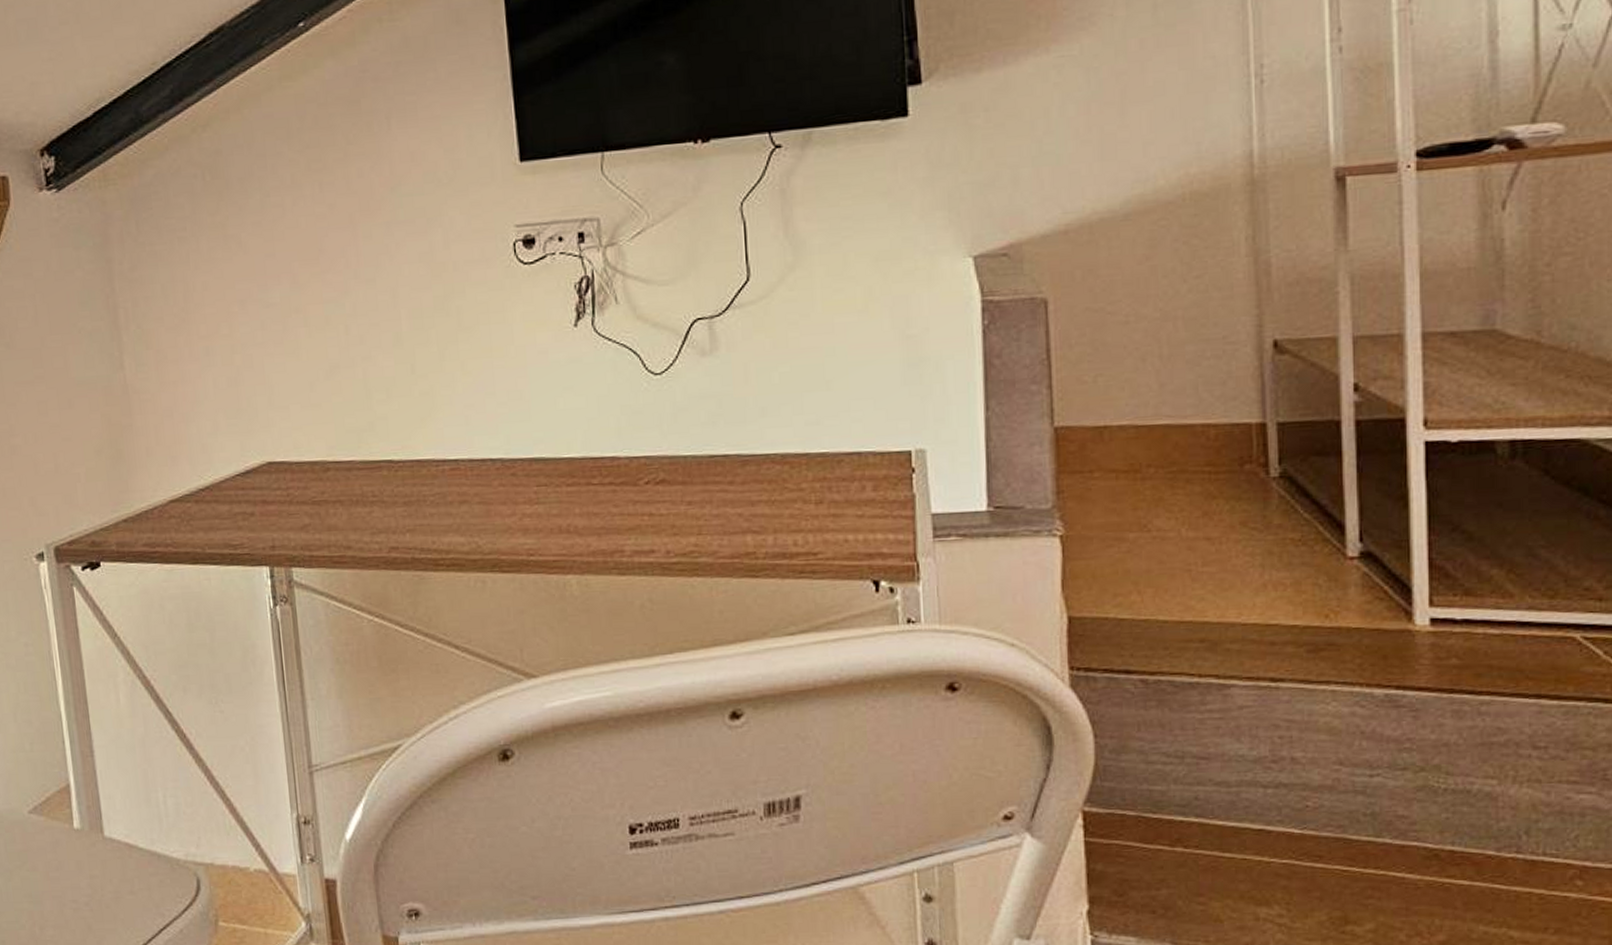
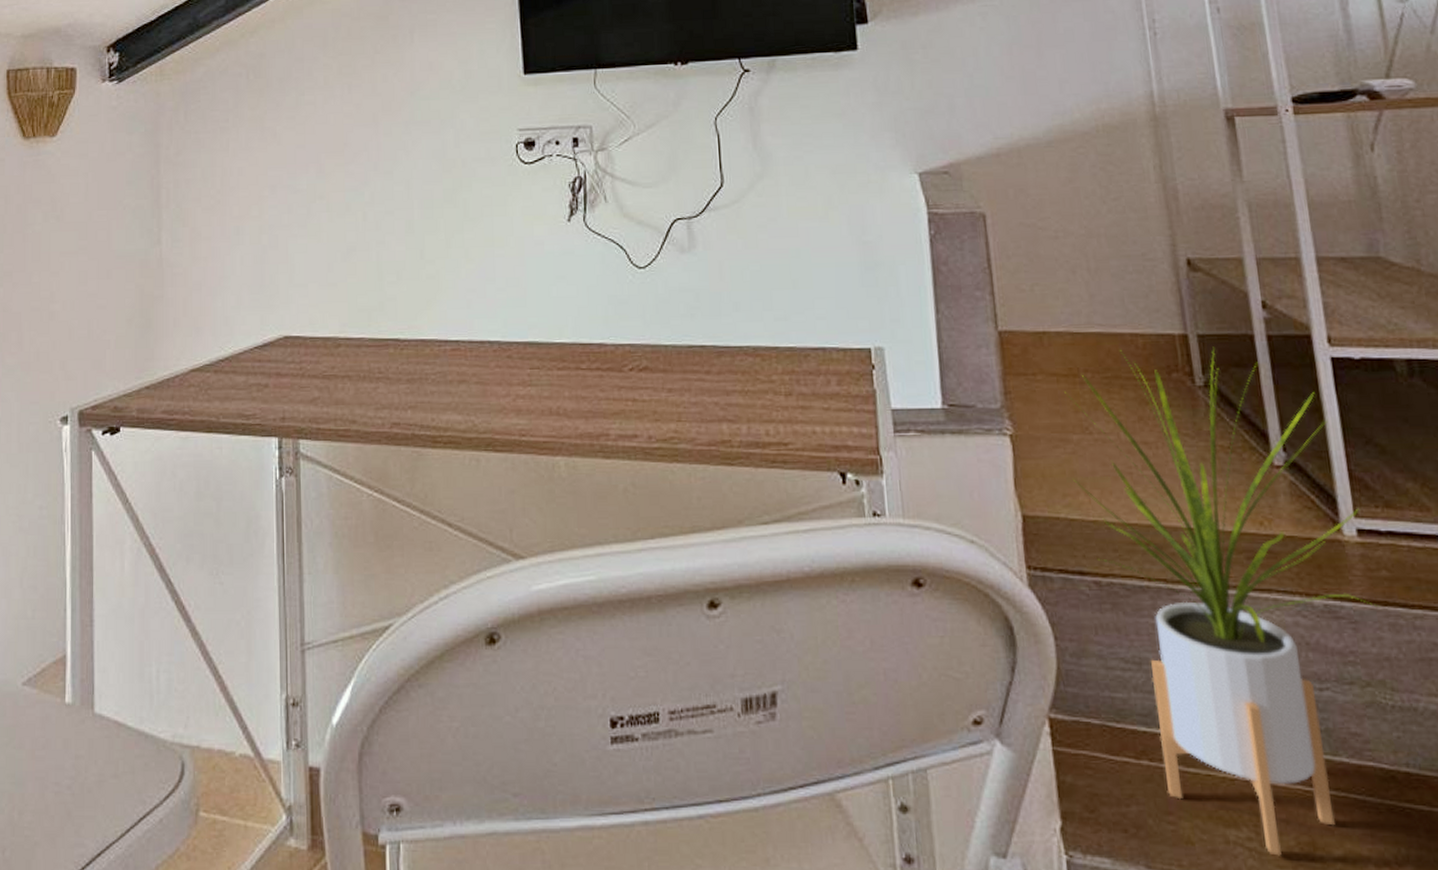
house plant: none [1122,435,1445,930] -> present [1063,346,1380,856]

